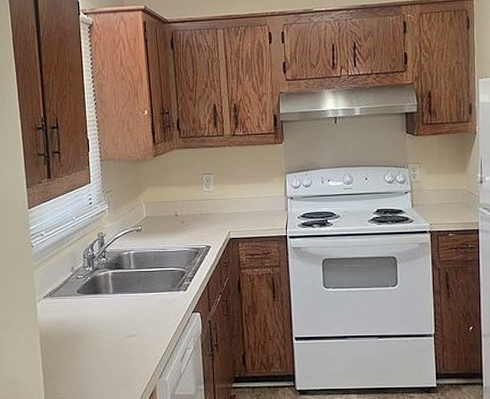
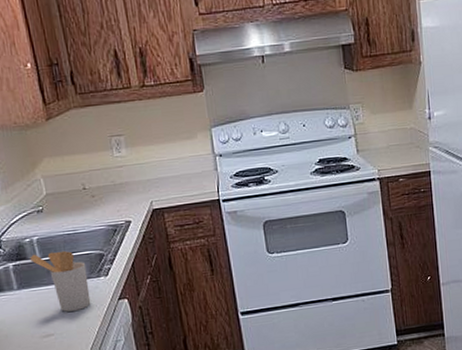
utensil holder: none [126,265,170,317] -> present [30,250,91,312]

